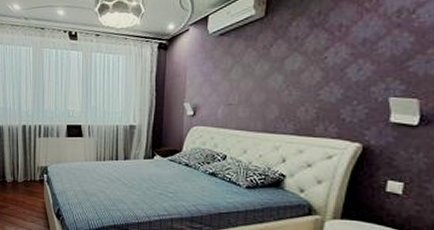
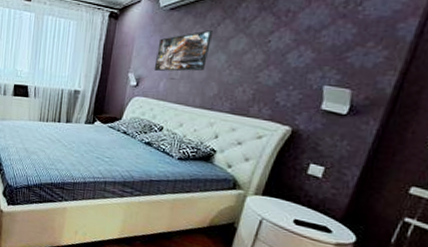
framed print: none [209,52,267,99] -> present [153,30,214,72]

